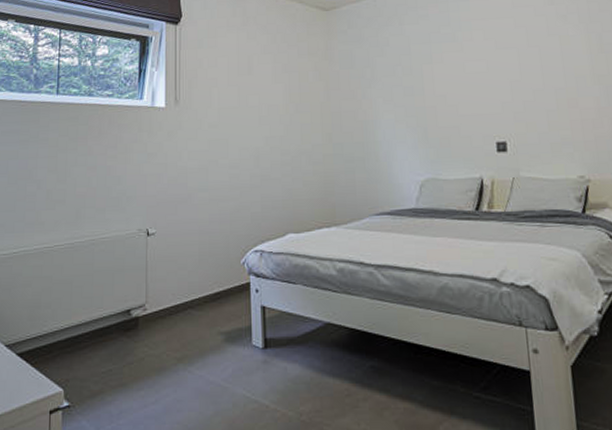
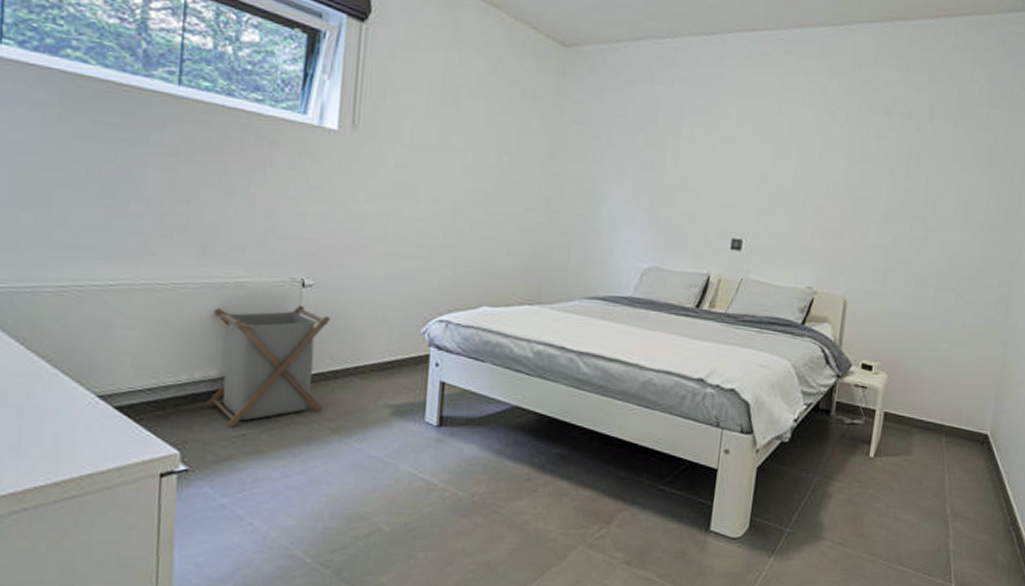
laundry basket: none [82,251,171,364] -> present [207,304,331,428]

